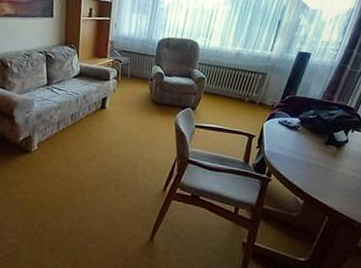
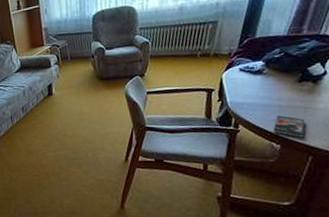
smartphone: none [299,172,326,197] -> present [272,115,305,138]

